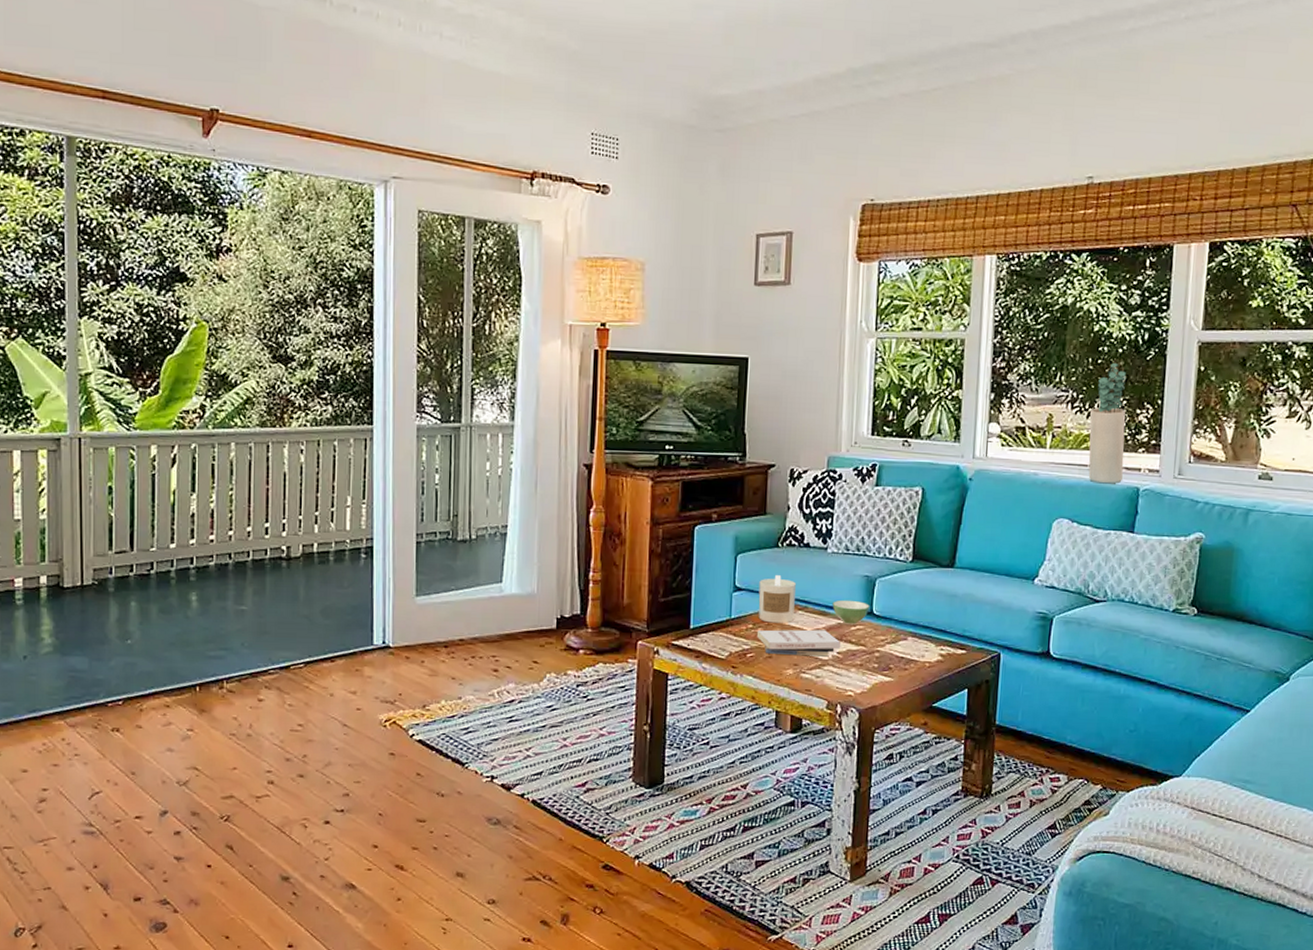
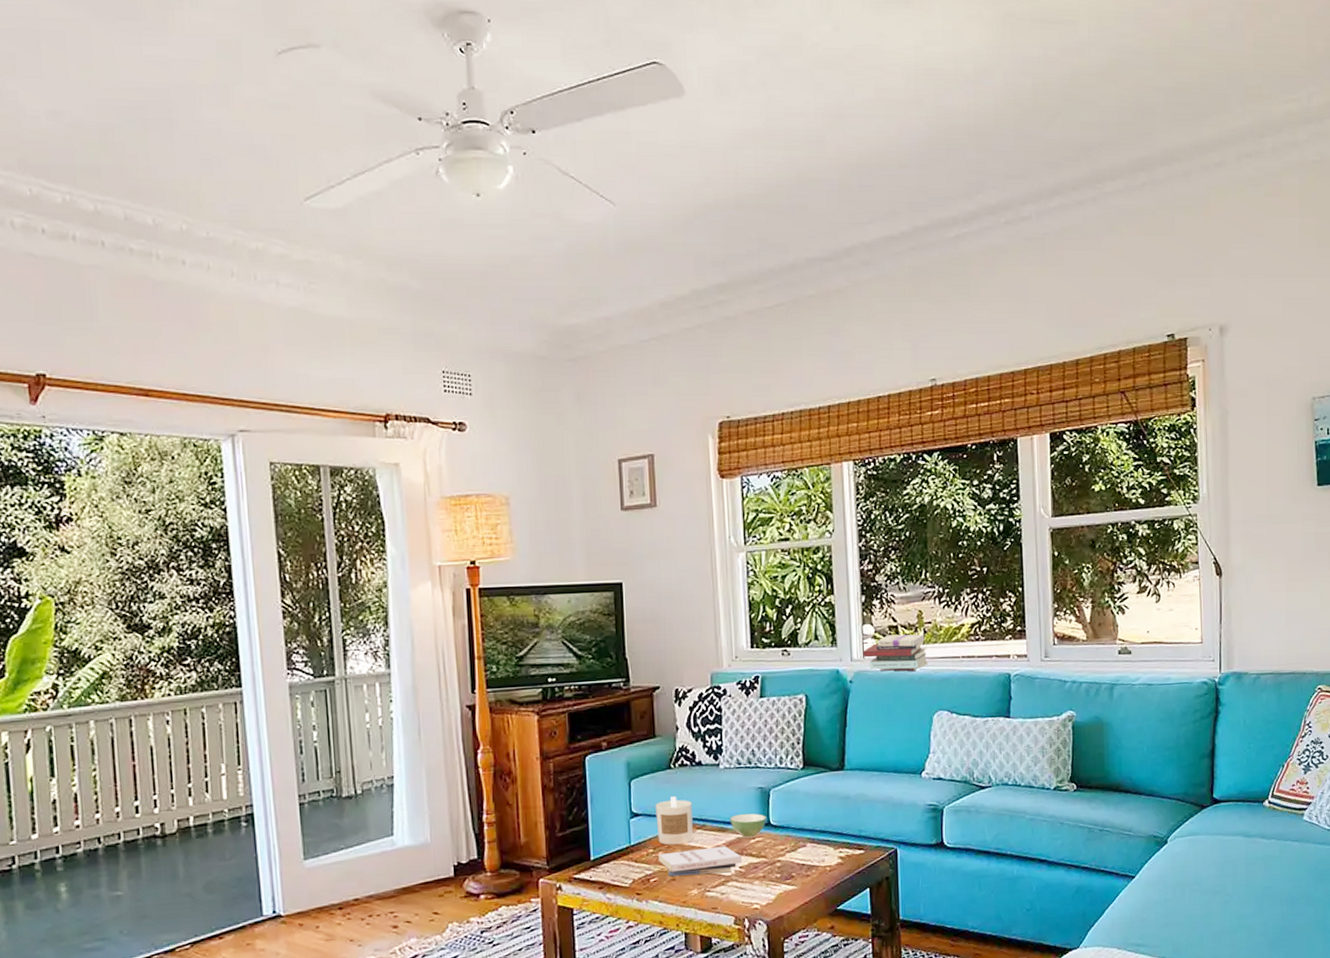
books: none [986,435,1053,475] -> present [863,634,928,671]
vase: present [1088,360,1127,485] -> none [957,552,994,674]

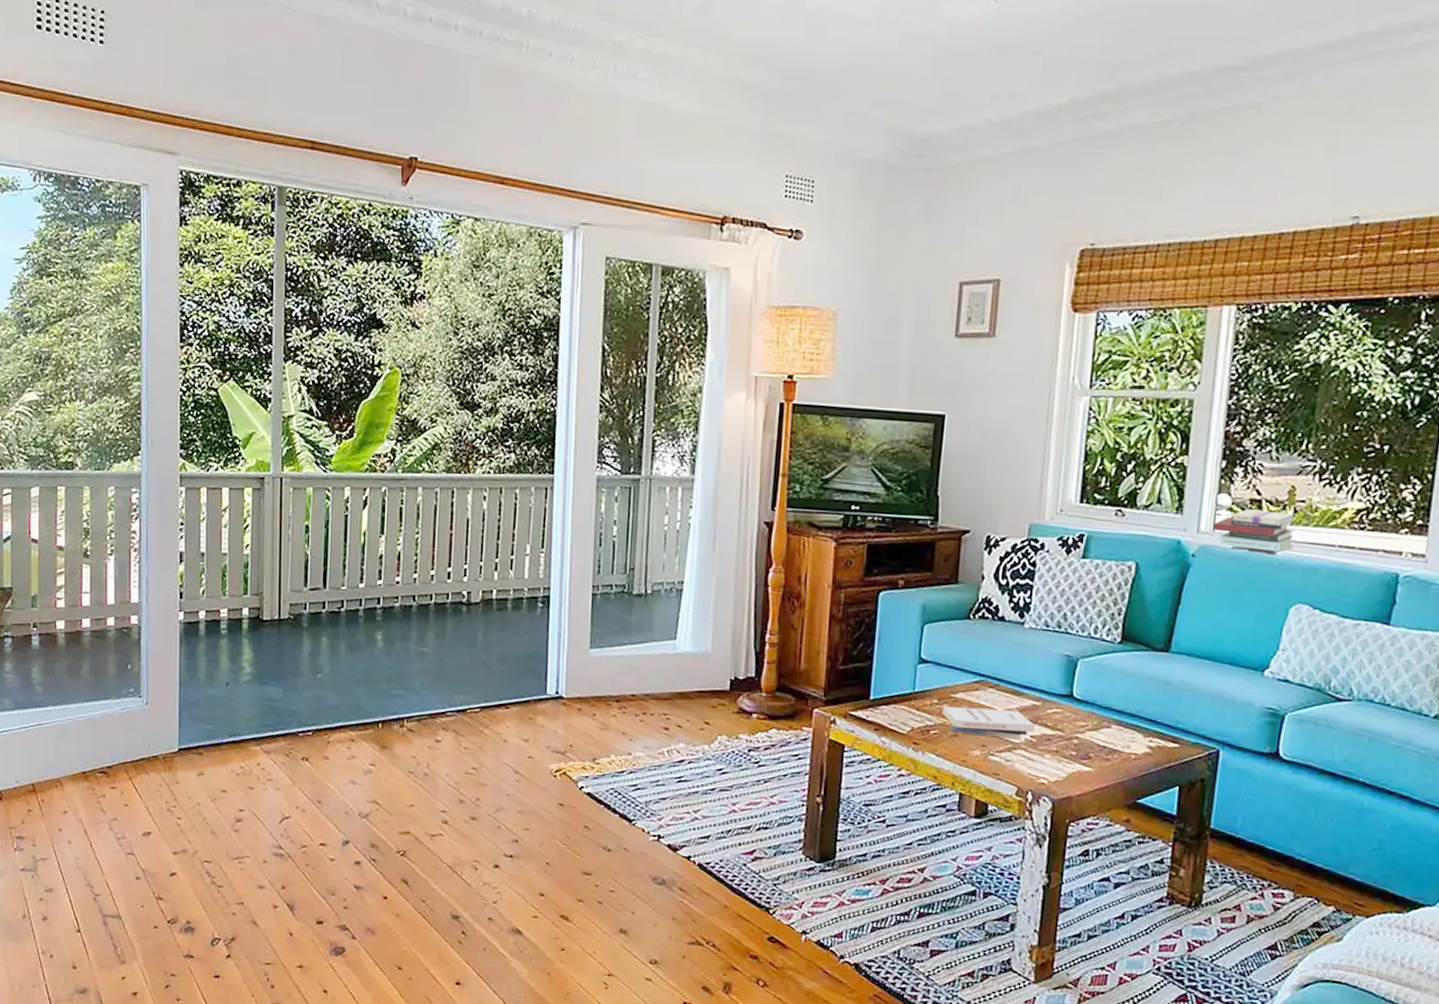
candle: present [655,796,693,846] -> none [945,649,989,701]
bowl: present [729,813,767,840] -> none [1027,679,1070,709]

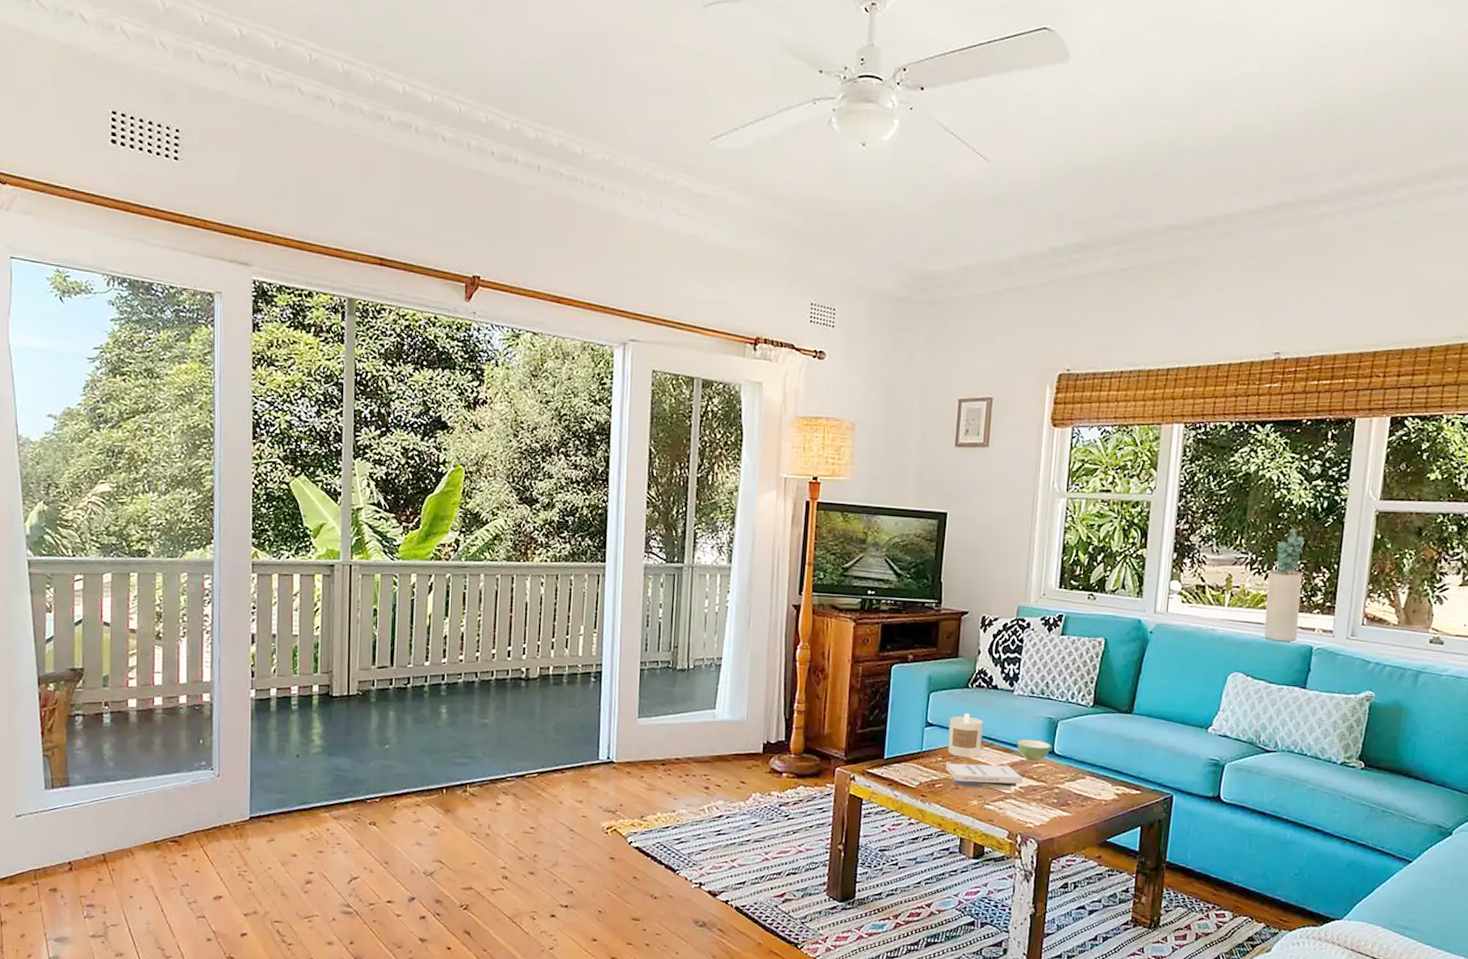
candle: none [945,649,989,701] -> present [947,713,984,758]
bowl: none [1027,679,1070,709] -> present [1016,738,1051,764]
books: present [1213,509,1294,554] -> none [1166,593,1231,631]
vase: none [1336,426,1390,569] -> present [1264,525,1305,643]

